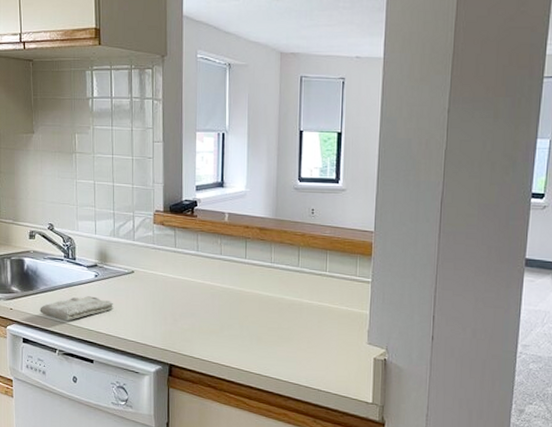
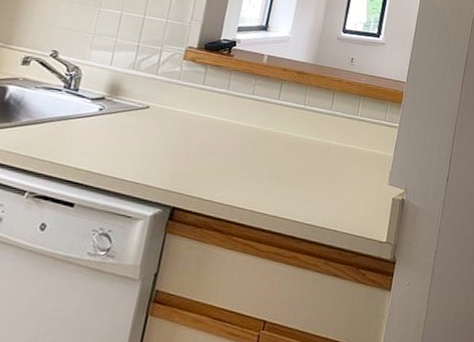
washcloth: present [40,296,114,321] -> none [14,131,117,159]

